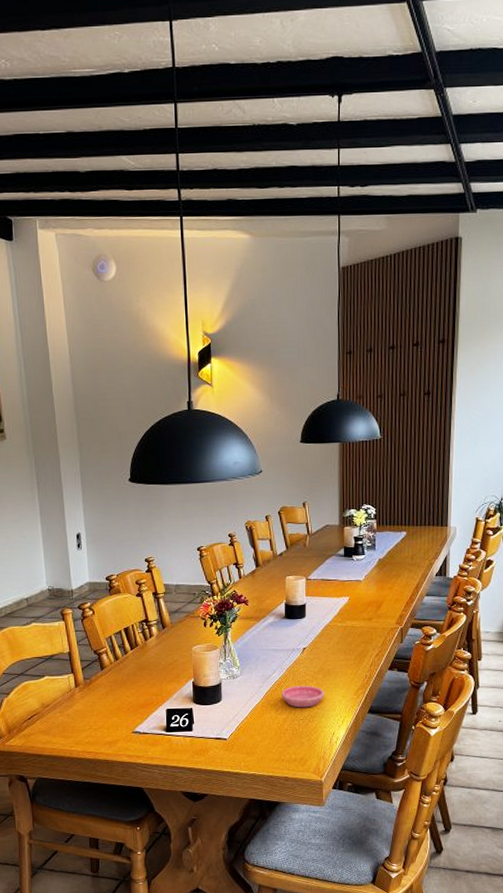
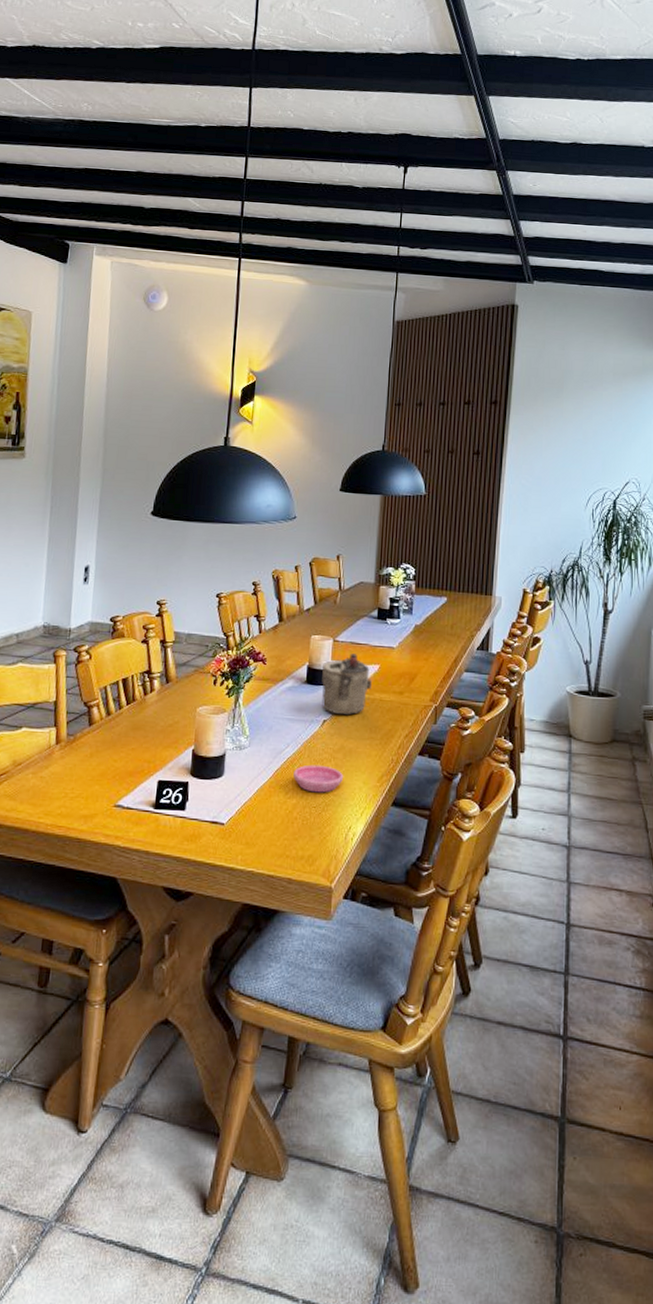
teapot: none [297,589,343,642] -> present [321,653,372,715]

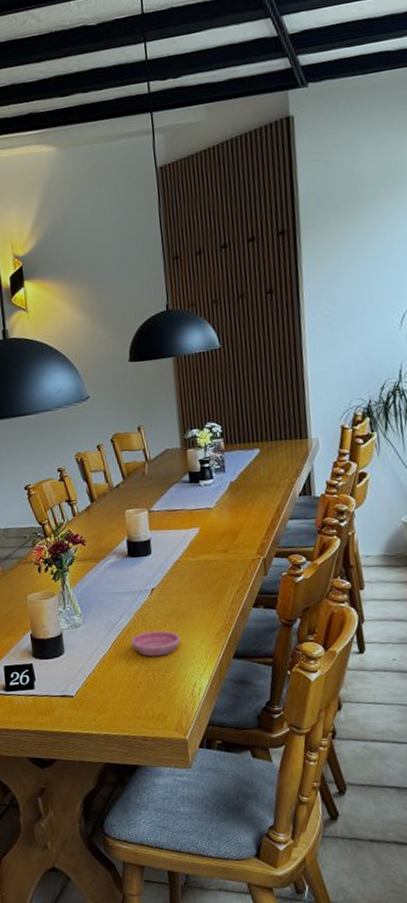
teapot: present [321,653,372,715] -> none [141,520,195,581]

